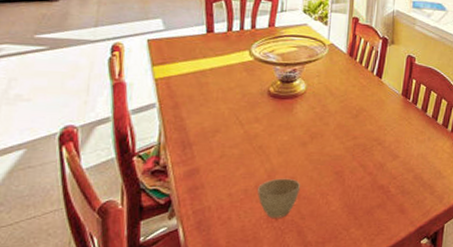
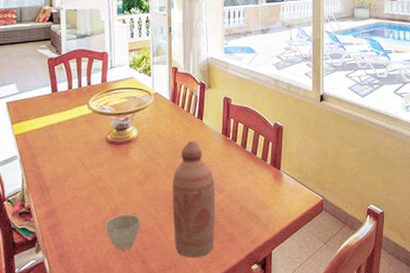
bottle: none [337,100,389,230] -> present [172,141,215,258]

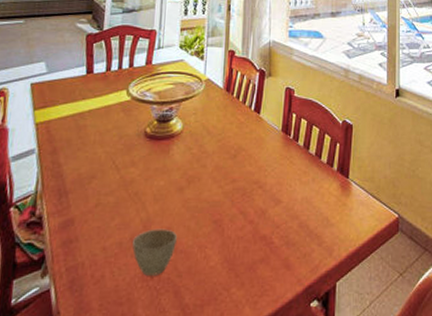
bottle: present [172,141,215,258] -> none [217,138,270,290]

